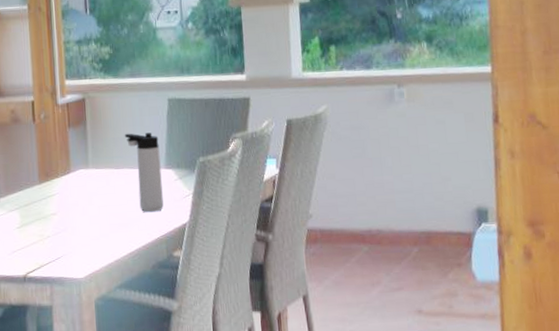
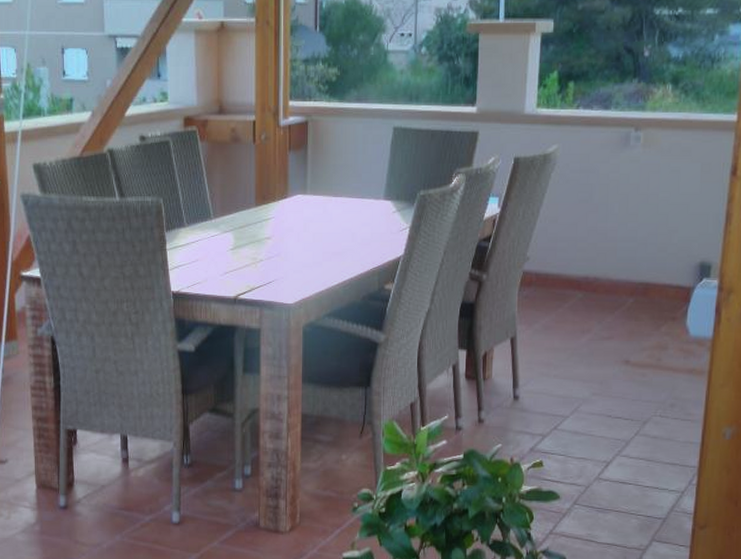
thermos bottle: present [124,133,164,213] -> none [345,160,380,243]

